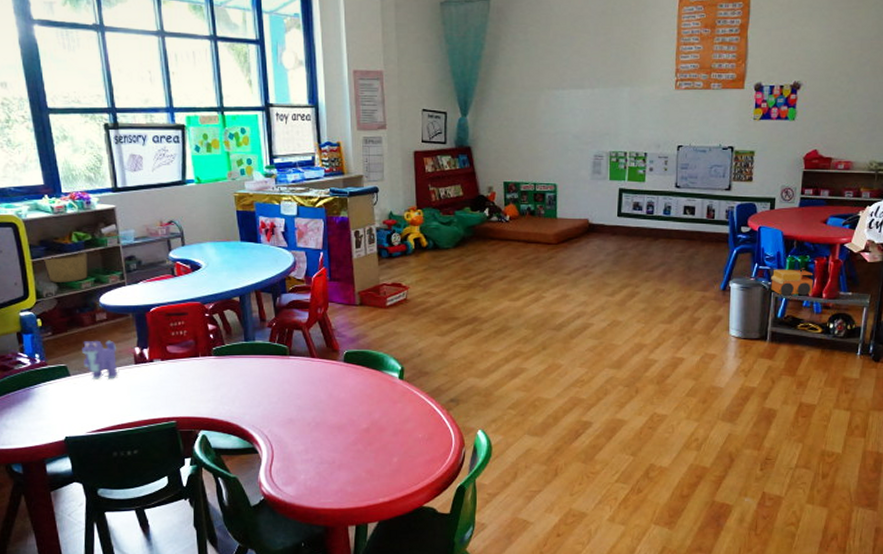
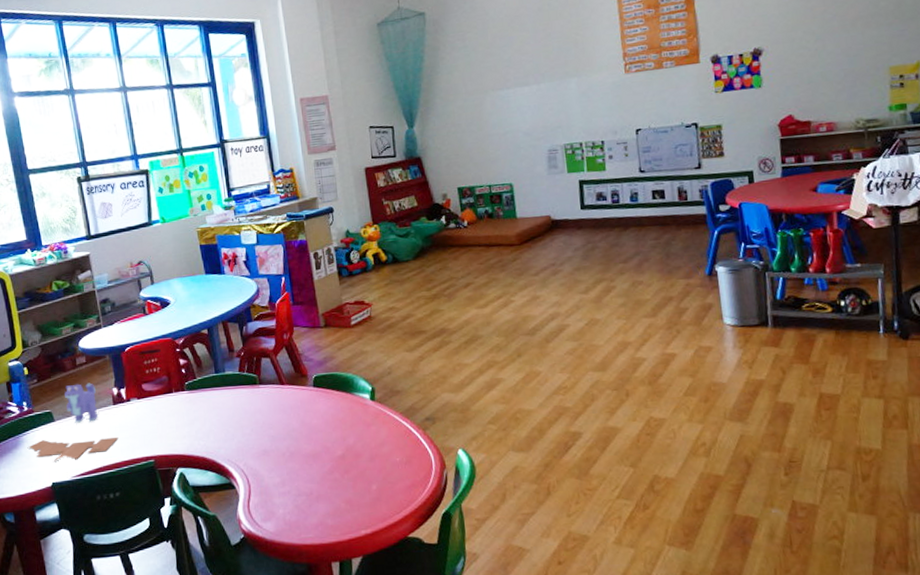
papers: none [39,394,139,416] -> present [27,437,119,462]
basket: present [43,251,88,282] -> none [27,298,68,331]
toy truck: present [771,268,814,296] -> none [762,242,814,275]

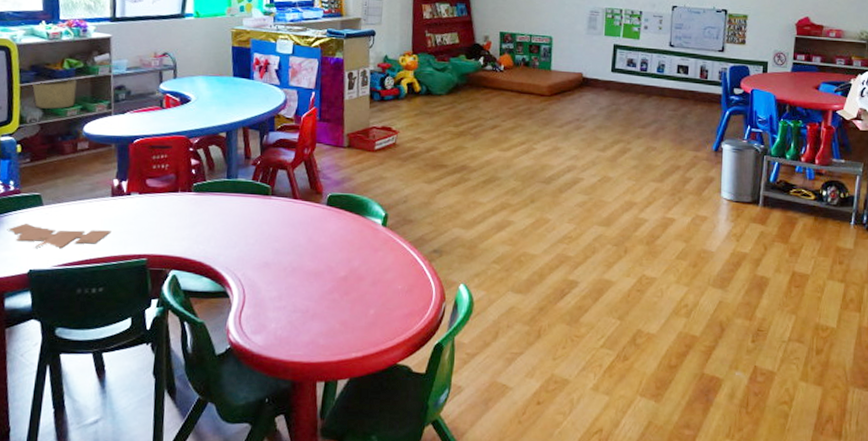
basket: none [27,298,68,331] -> present [31,78,77,109]
toy animal: present [63,383,97,423] -> none [58,169,95,211]

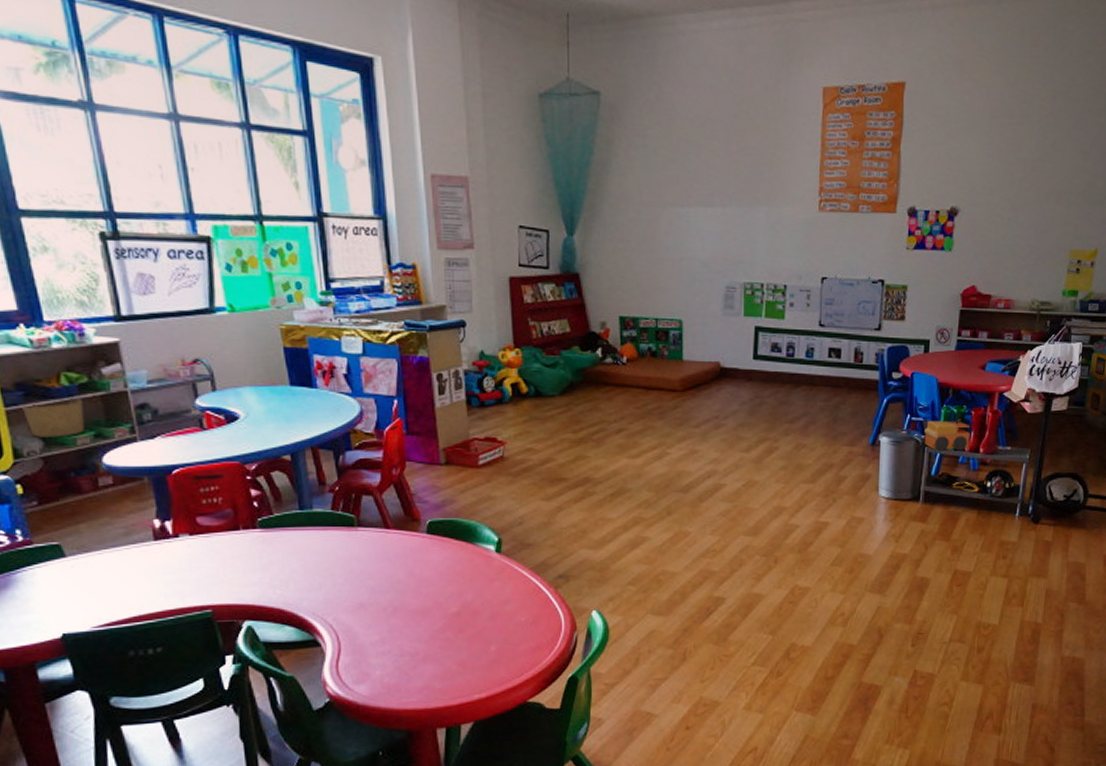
papers: present [7,224,112,248] -> none [23,580,162,608]
toy truck: none [763,132,806,161] -> present [924,419,970,451]

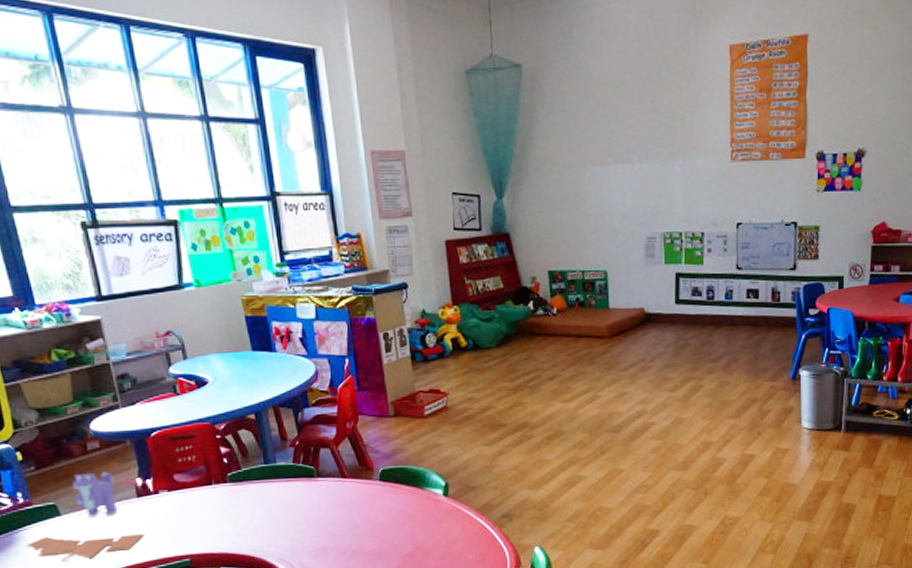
papers: none [23,580,162,608] -> present [25,534,145,561]
toy animal: none [79,510,130,561] -> present [71,471,117,518]
toy truck: present [924,419,970,451] -> none [843,350,888,382]

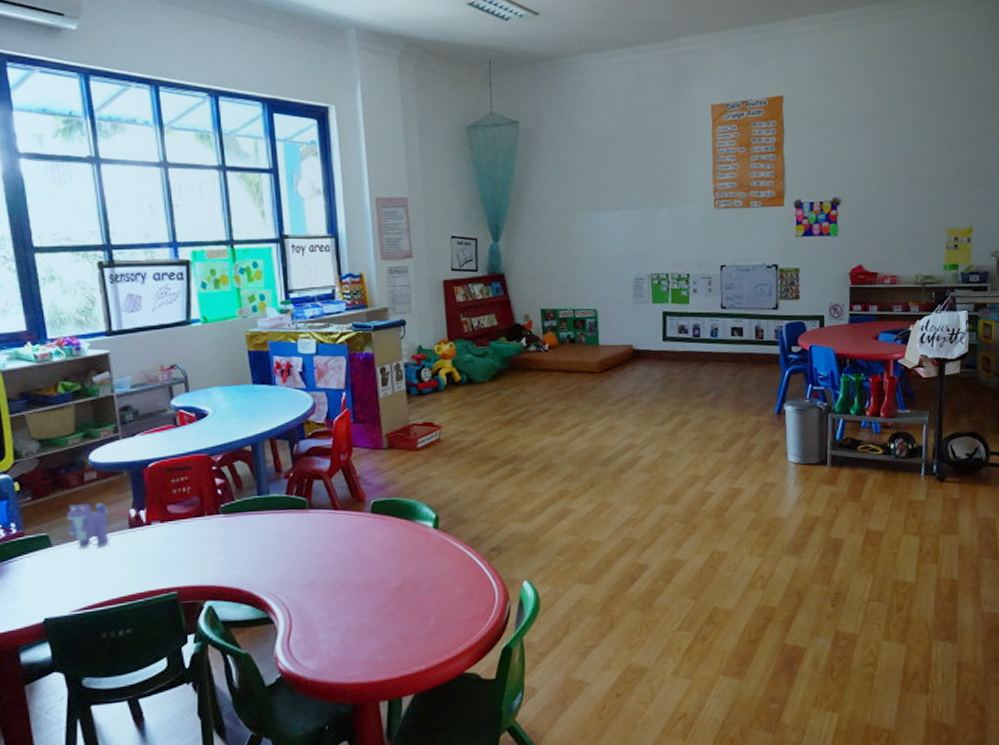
papers: present [25,534,145,561] -> none [13,566,134,594]

